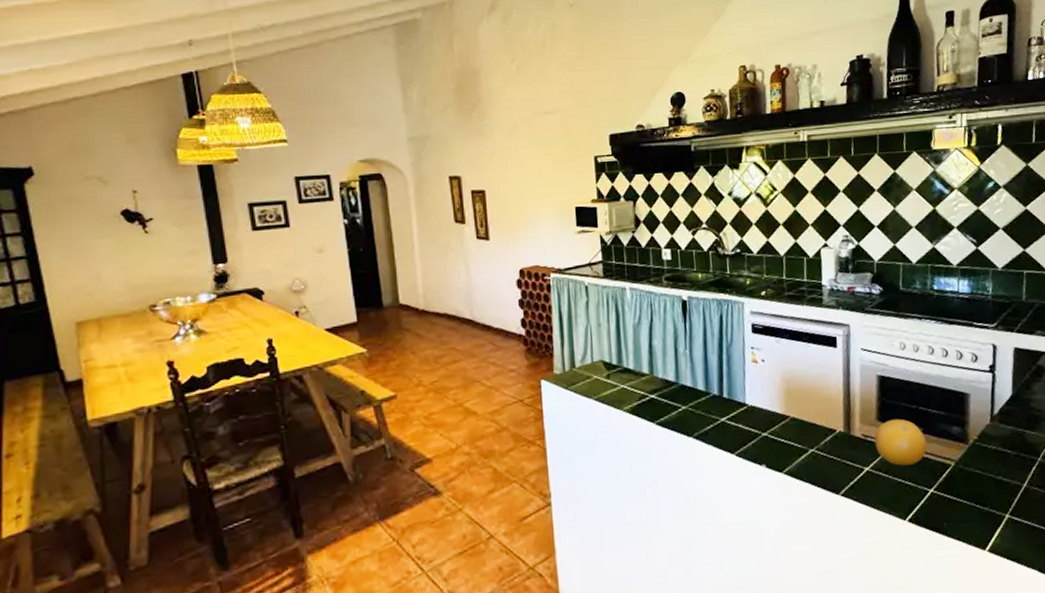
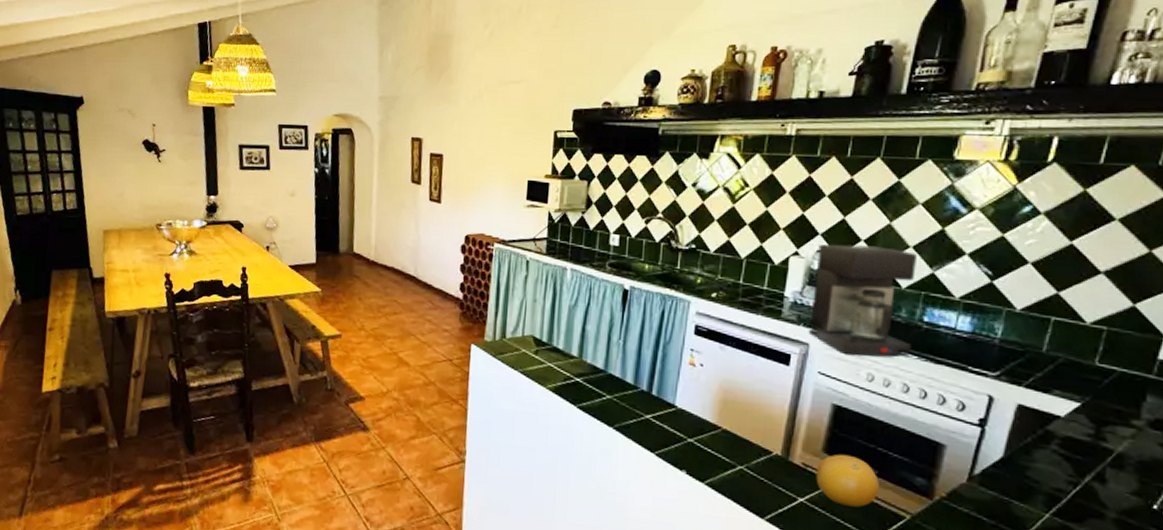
coffee maker: none [842,230,930,329] -> present [808,244,917,358]

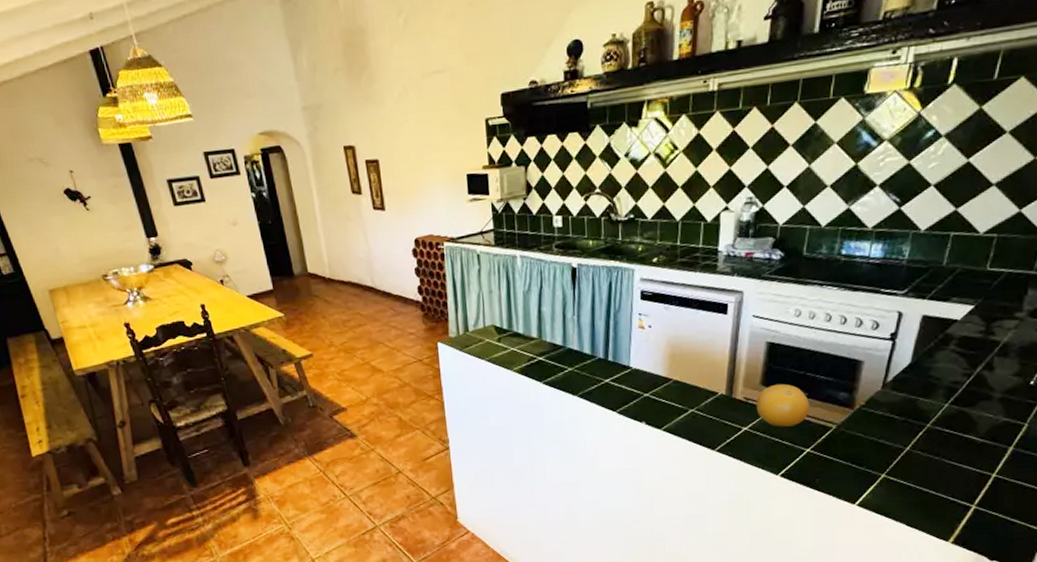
coffee maker: present [808,244,917,358] -> none [741,190,834,295]

